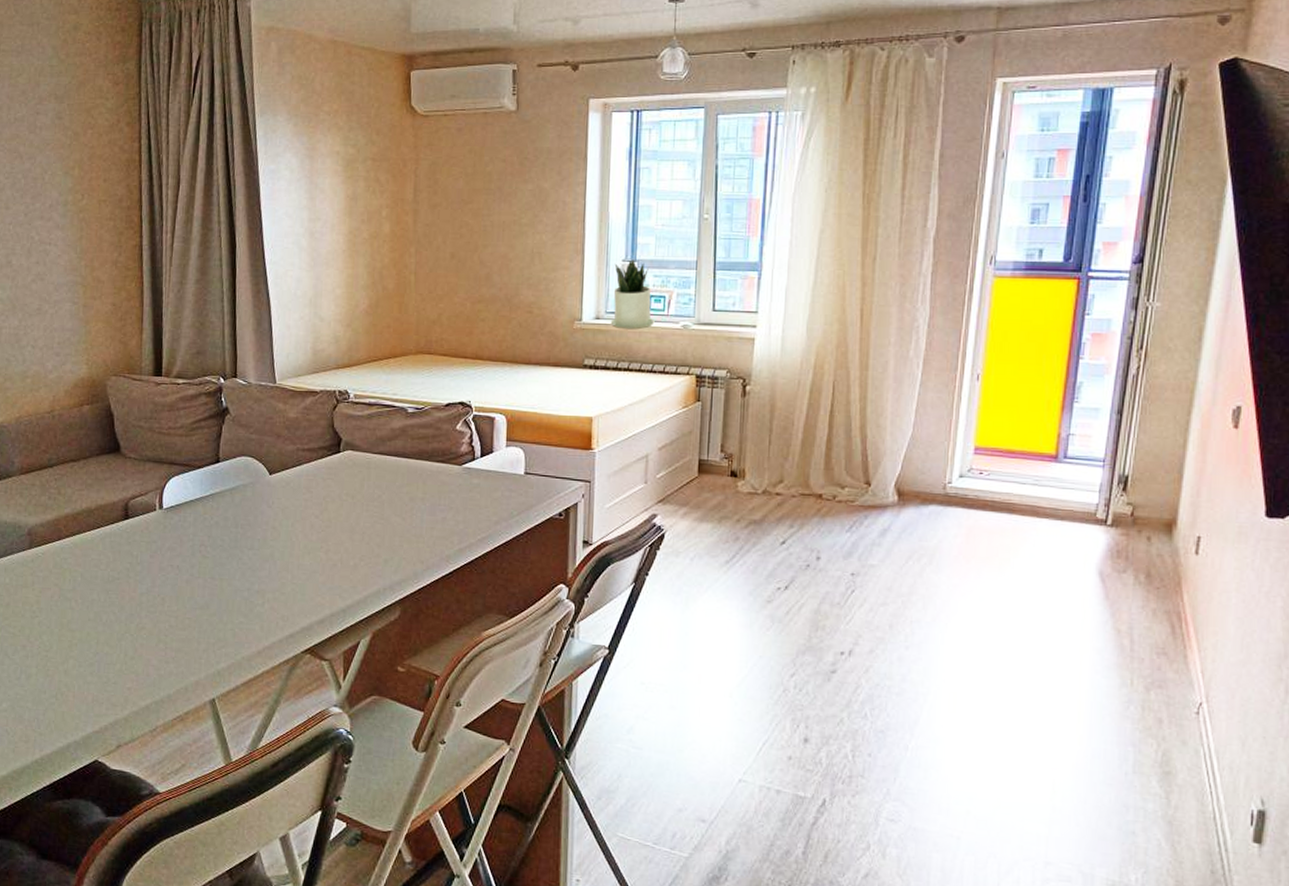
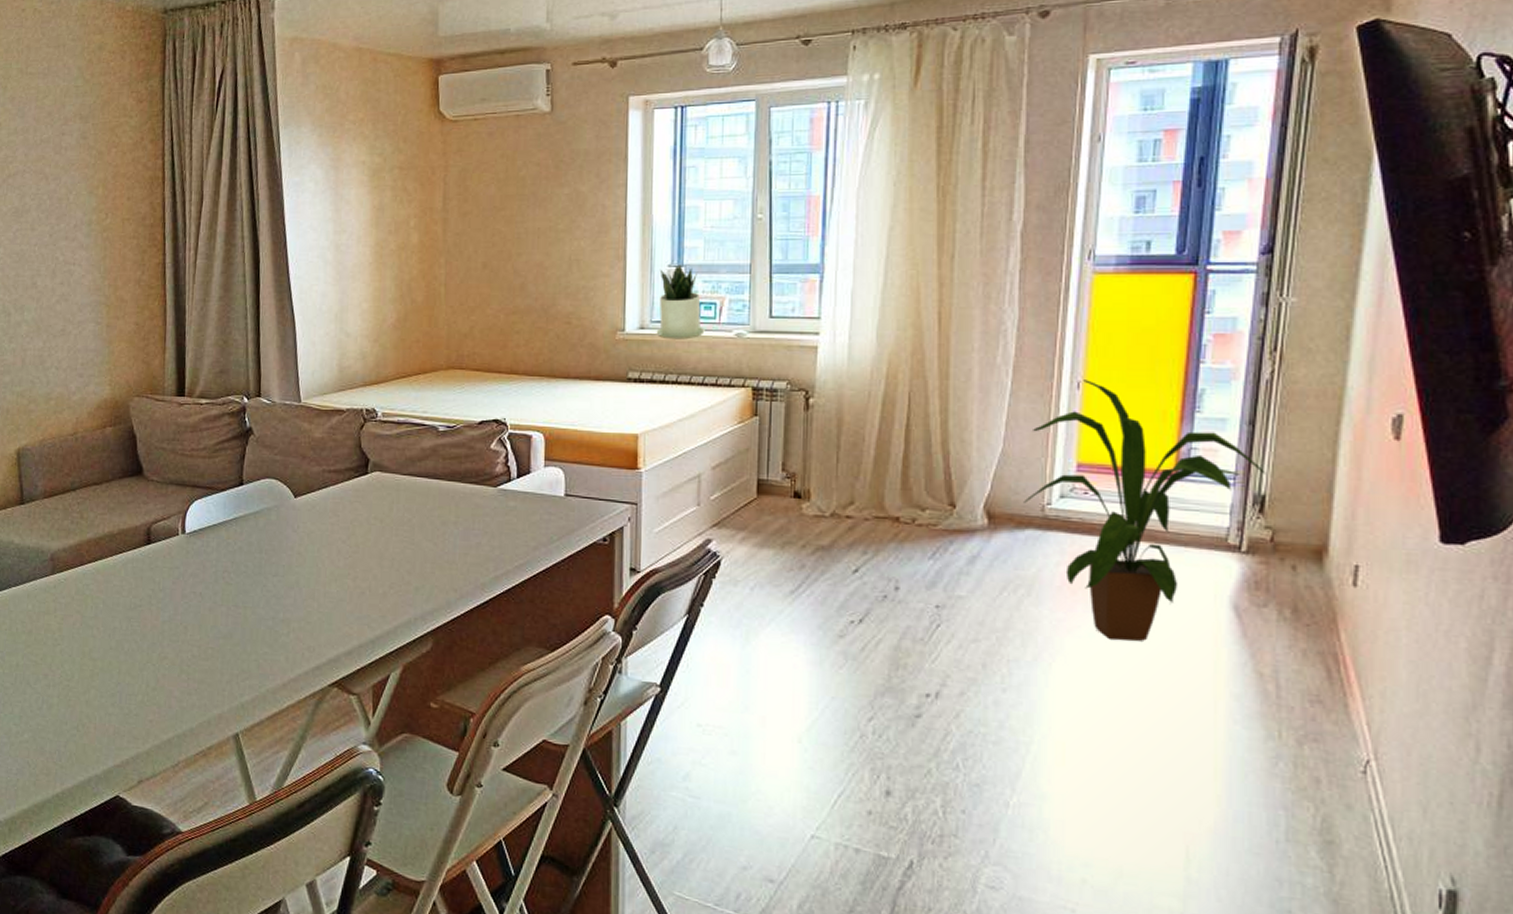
house plant: none [928,372,1130,603] -> present [1024,380,1266,641]

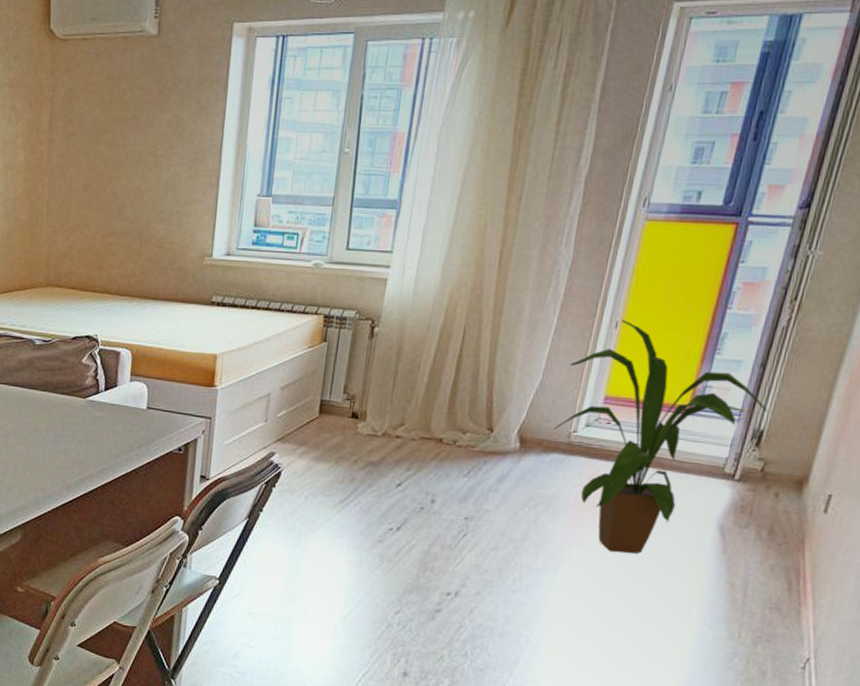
planter: present [656,264,705,340] -> none [241,194,286,268]

